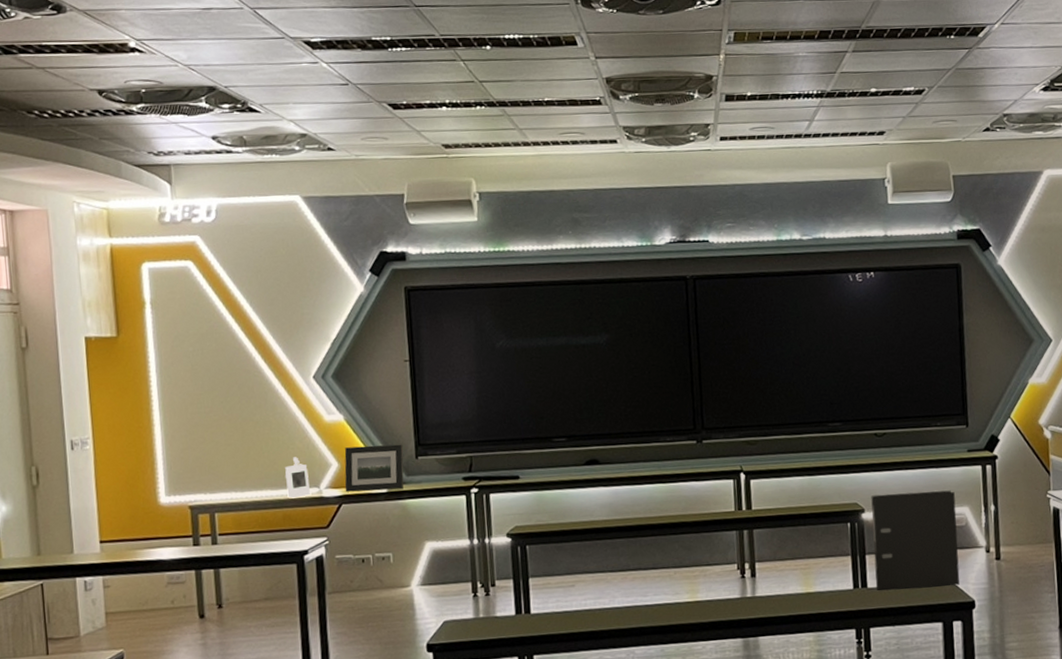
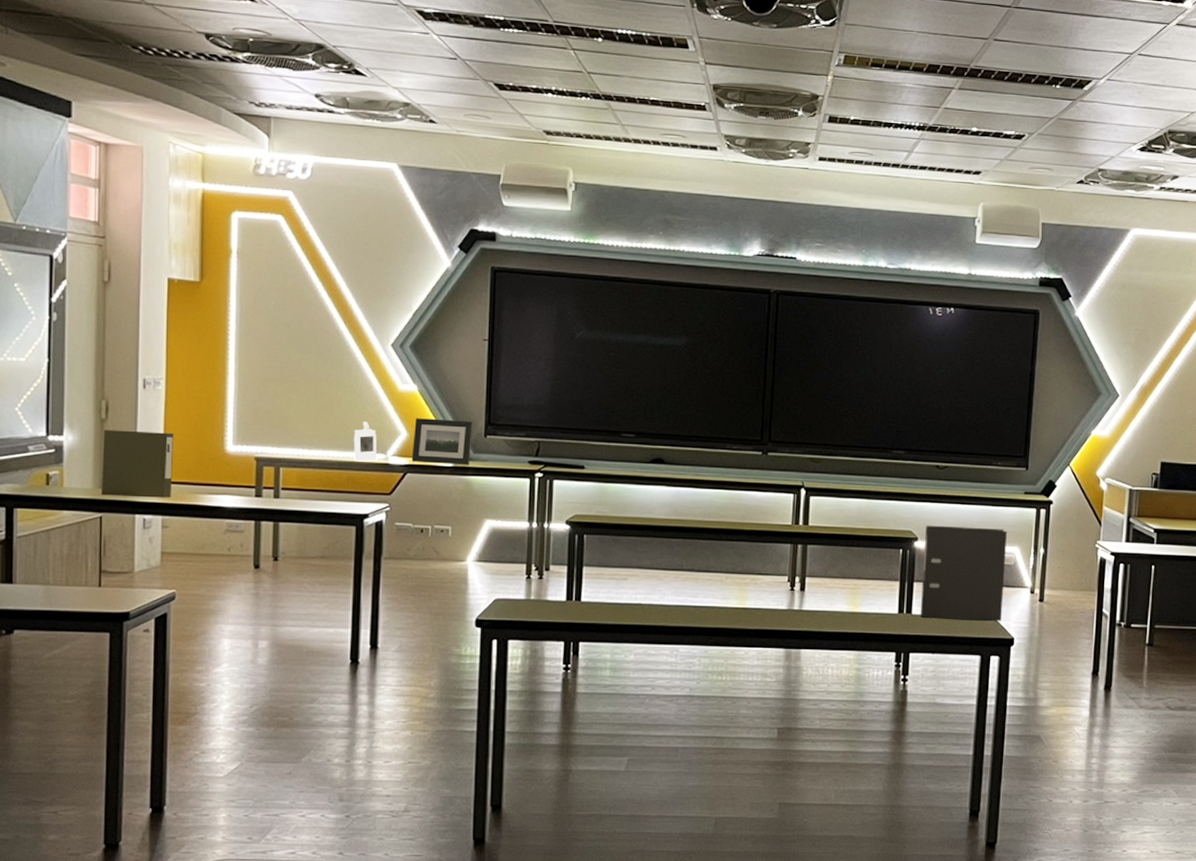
binder: none [36,491,110,562] -> present [101,430,174,498]

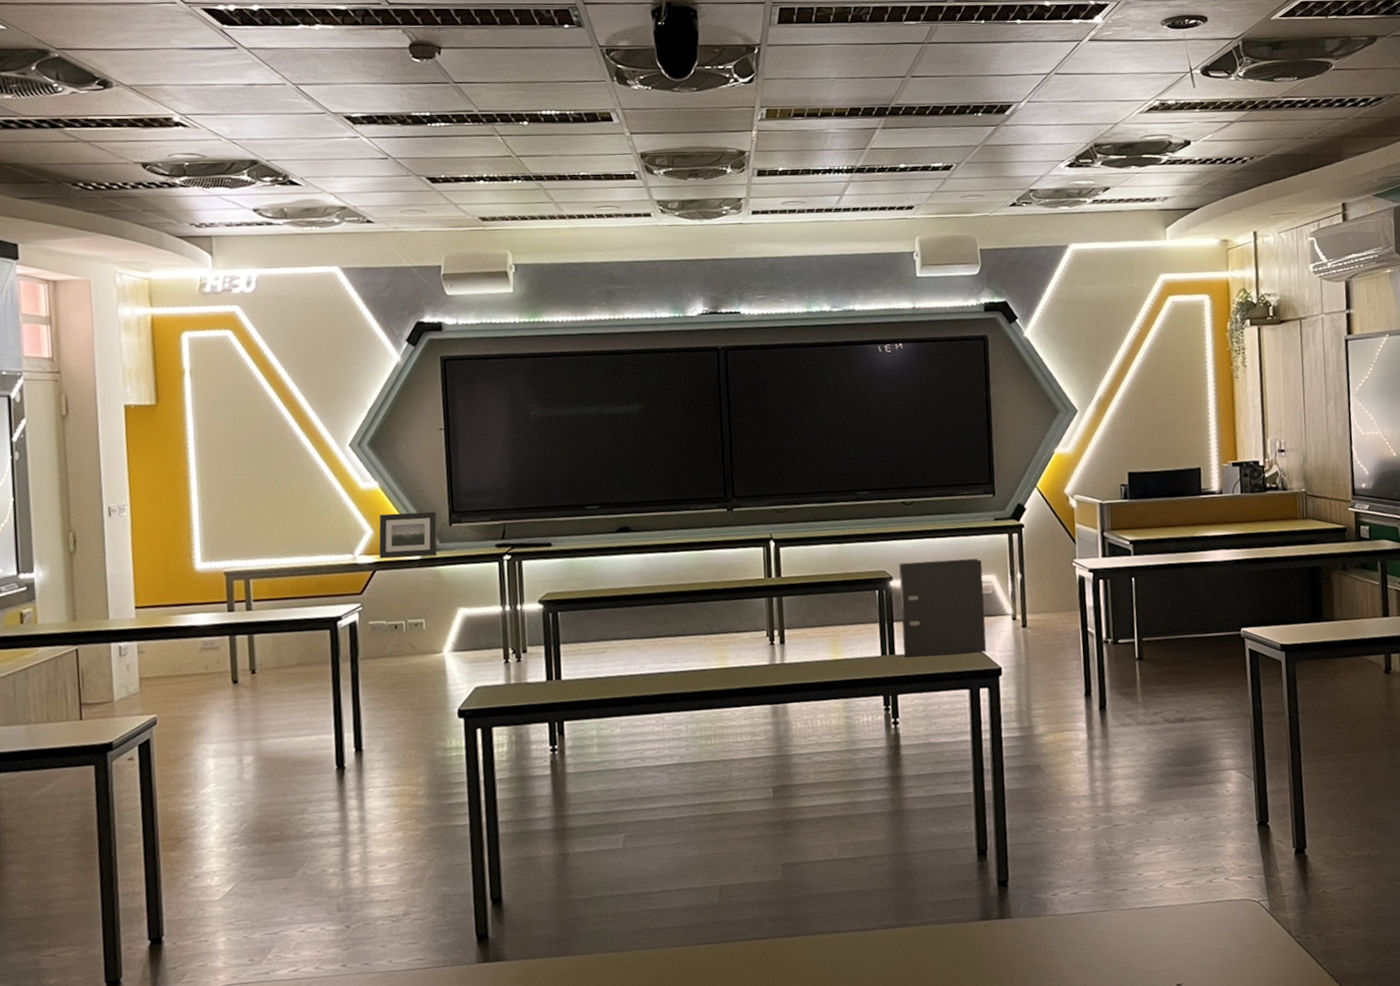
binder: present [101,430,174,498] -> none [73,557,145,628]
tissue box: present [353,421,377,462] -> none [319,524,344,565]

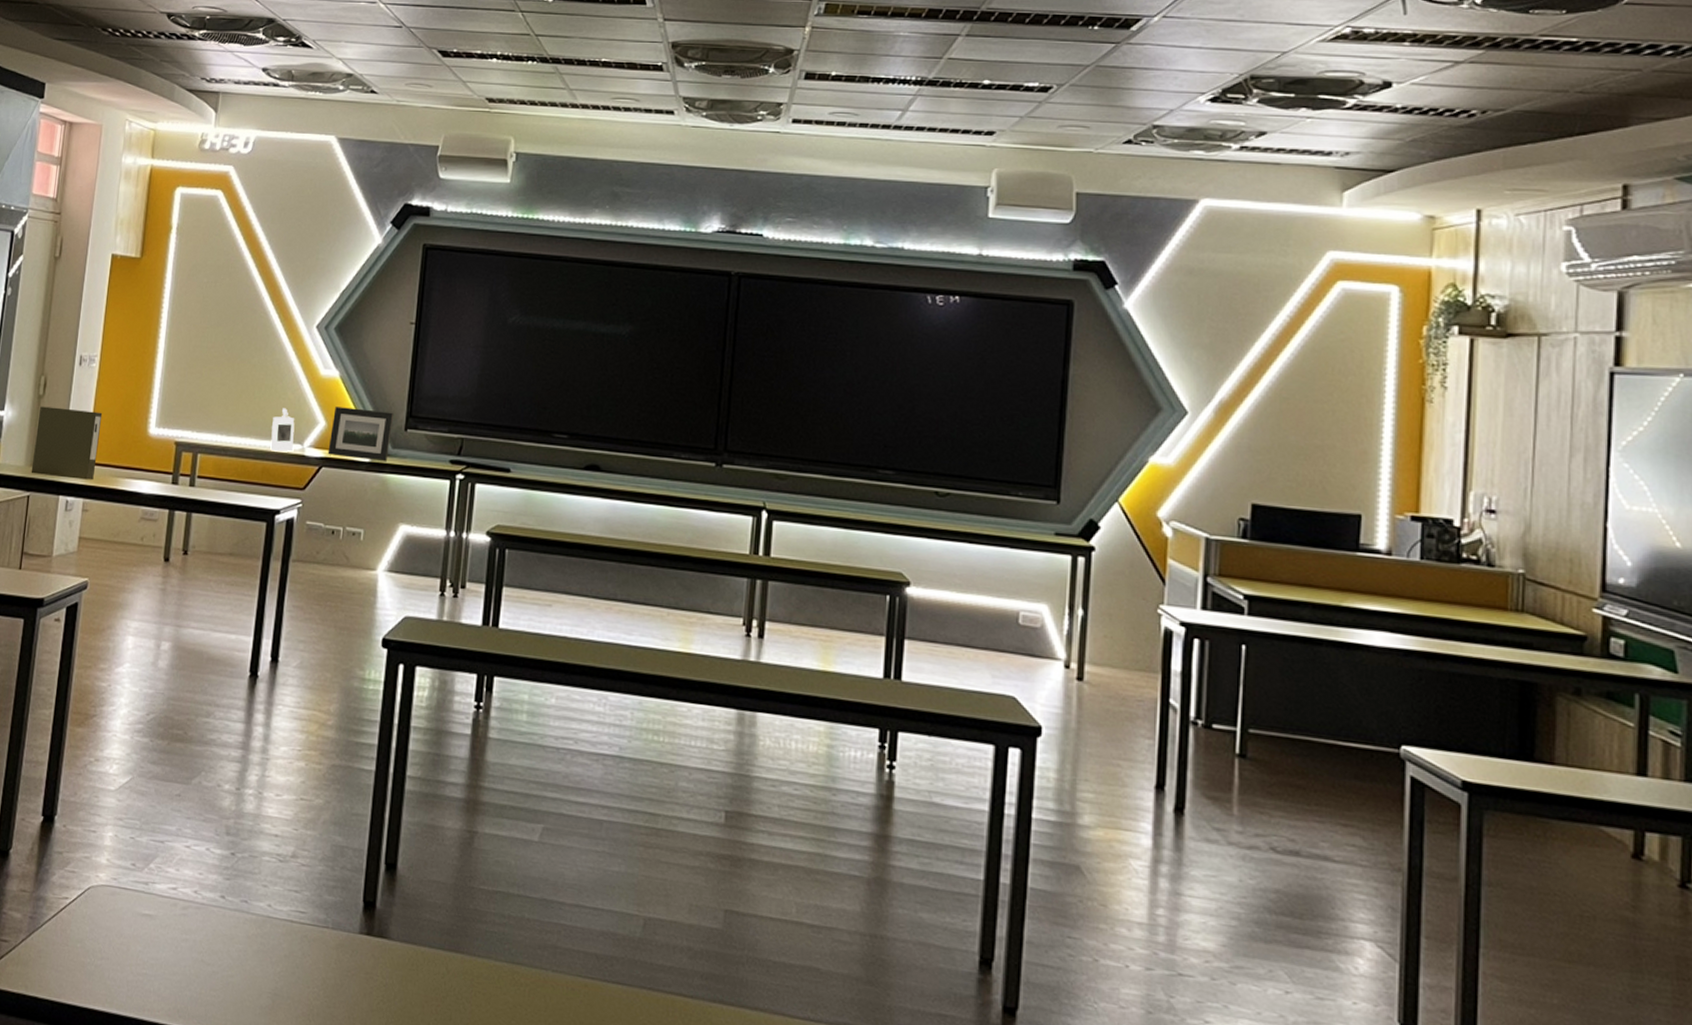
binder: none [73,557,145,628] -> present [31,406,103,481]
tissue box: none [319,524,344,565] -> present [270,408,295,452]
binder: present [899,558,987,658] -> none [912,567,1031,703]

